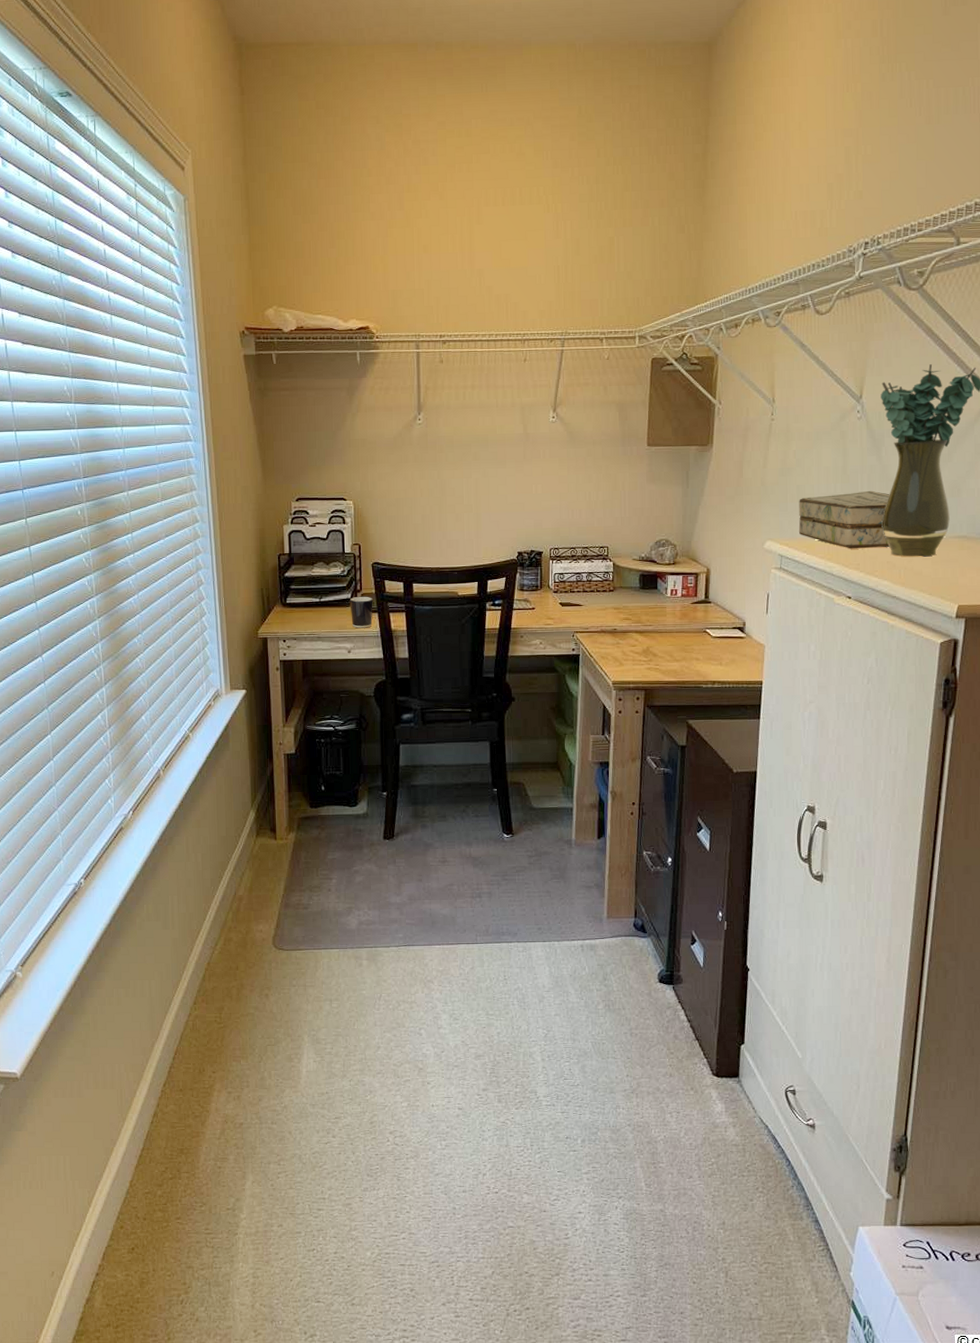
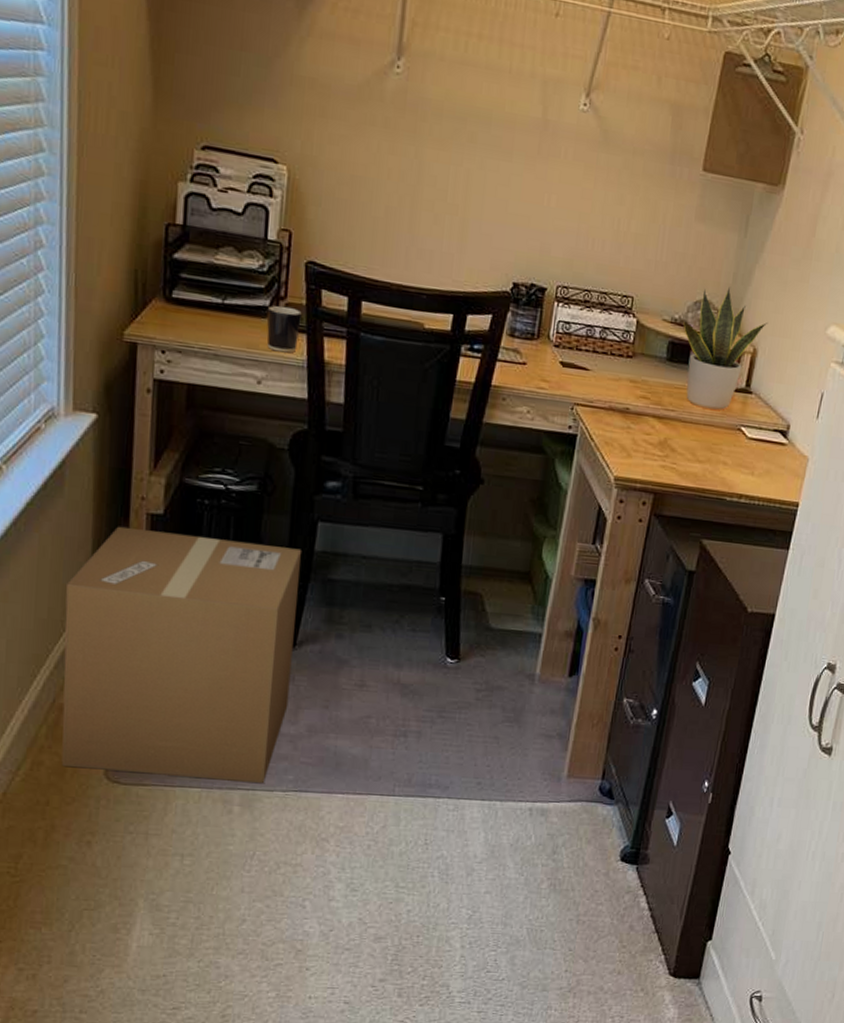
cardboard box: none [237,765,393,942] -> present [61,526,303,784]
potted plant: none [649,526,716,620] -> present [683,286,768,411]

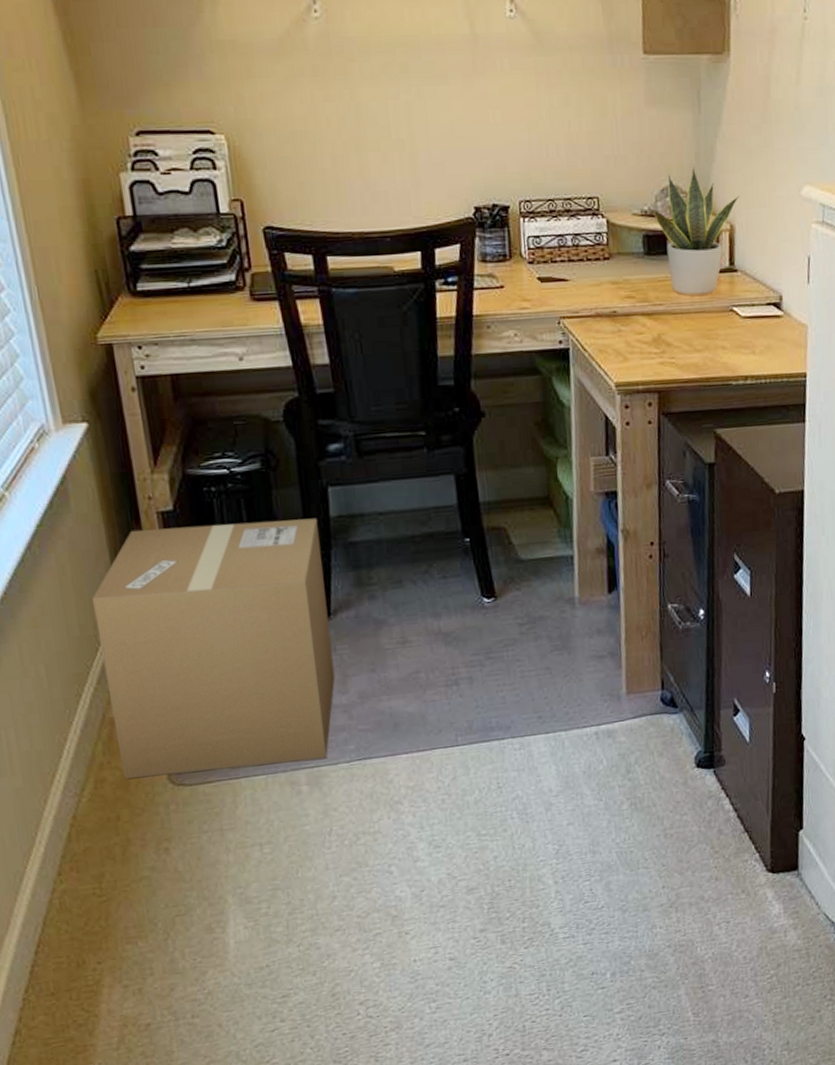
mug: present [266,305,302,353] -> none [234,276,272,325]

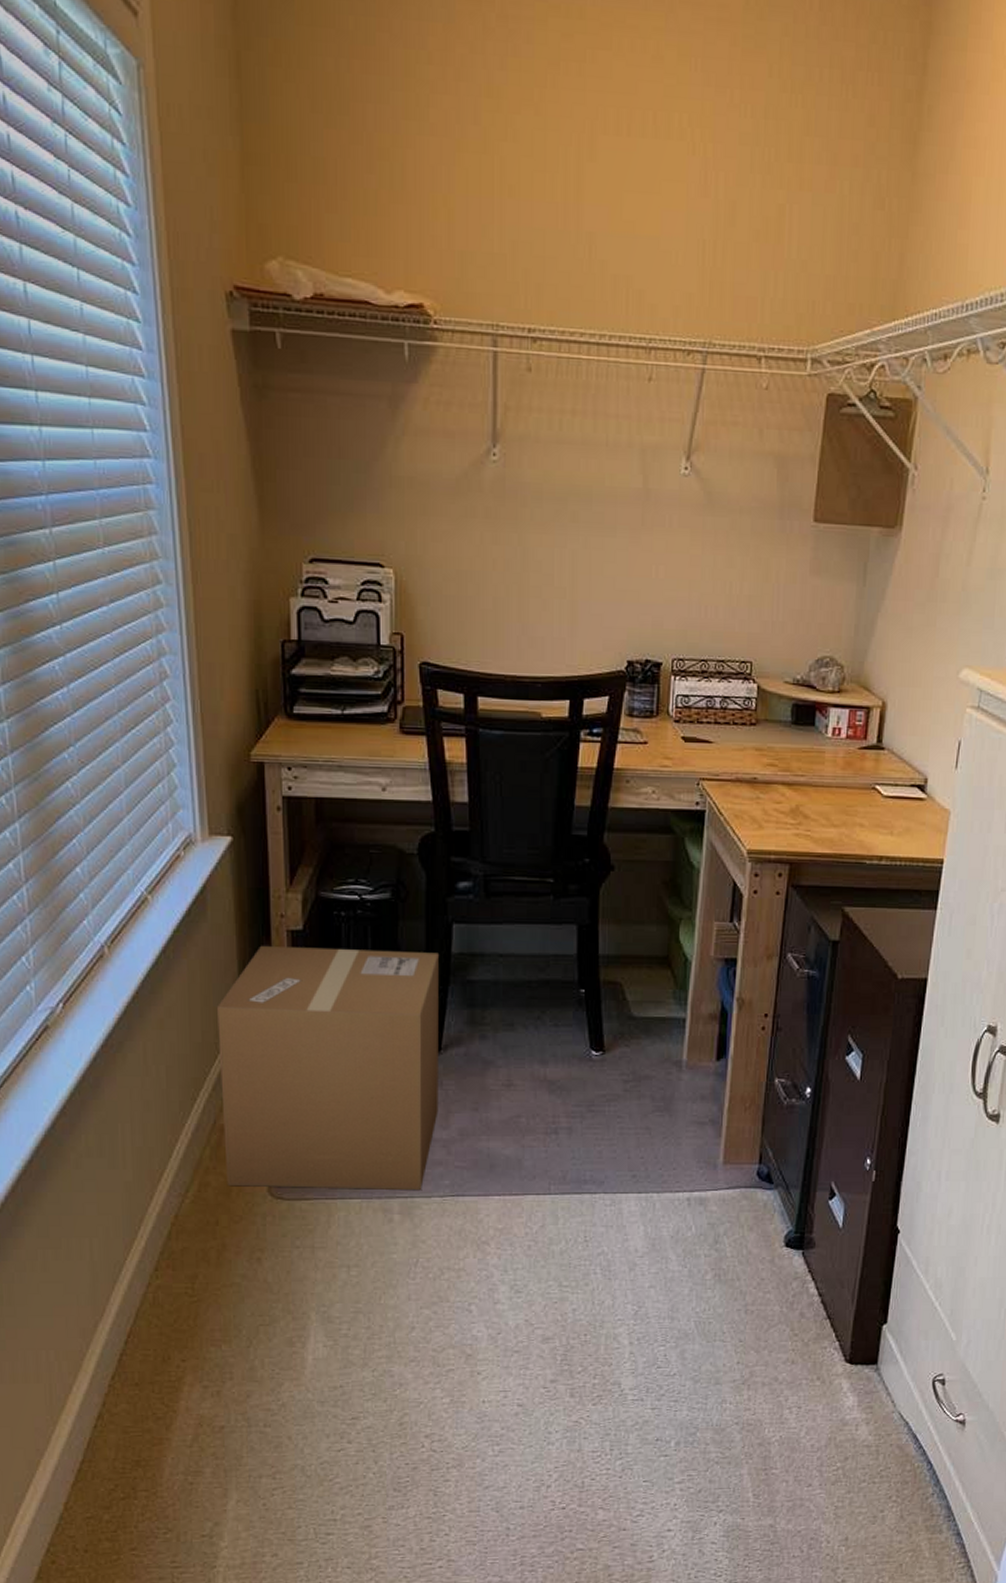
potted plant: present [654,166,740,296] -> none [806,639,896,770]

